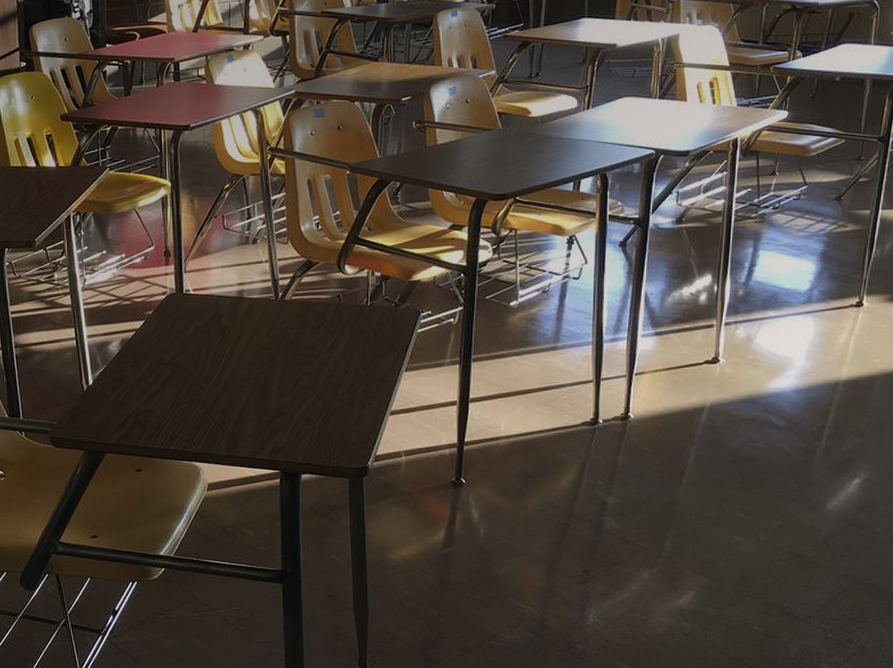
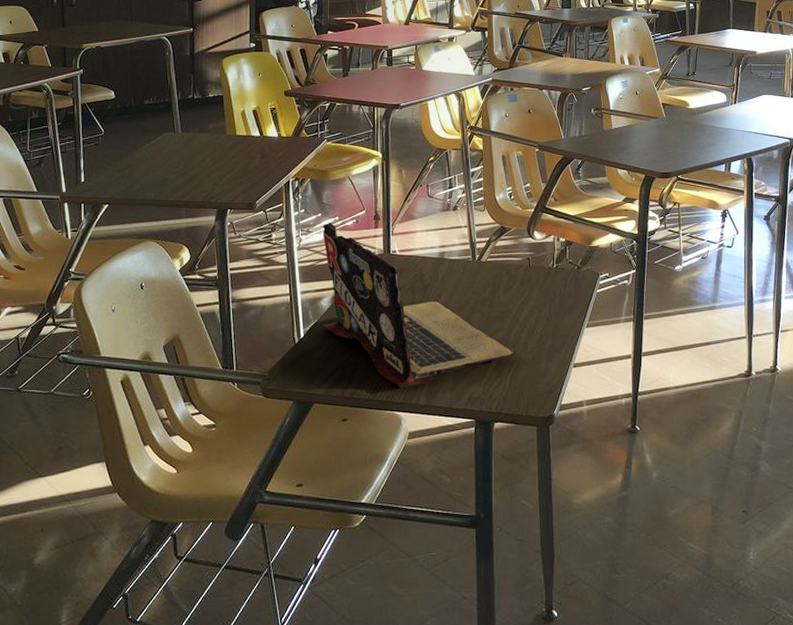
laptop: none [108,260,334,437] -> present [322,223,524,388]

